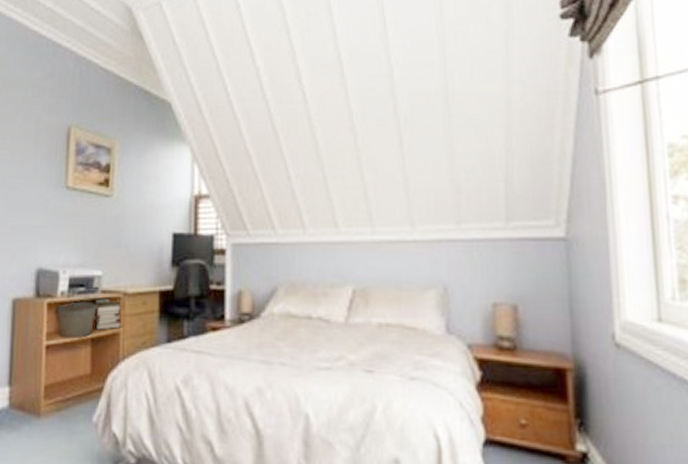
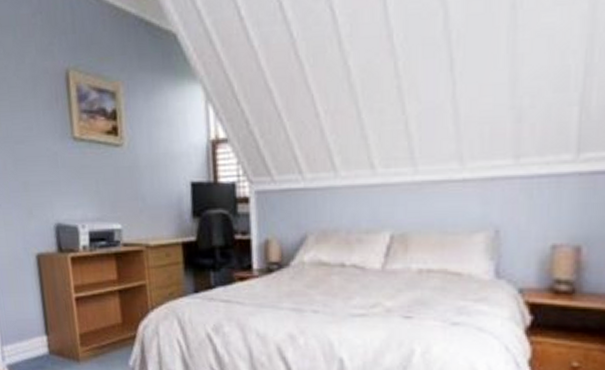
basket: present [57,301,97,340] -> none [81,255,121,292]
books: present [94,299,121,330] -> none [119,252,147,282]

